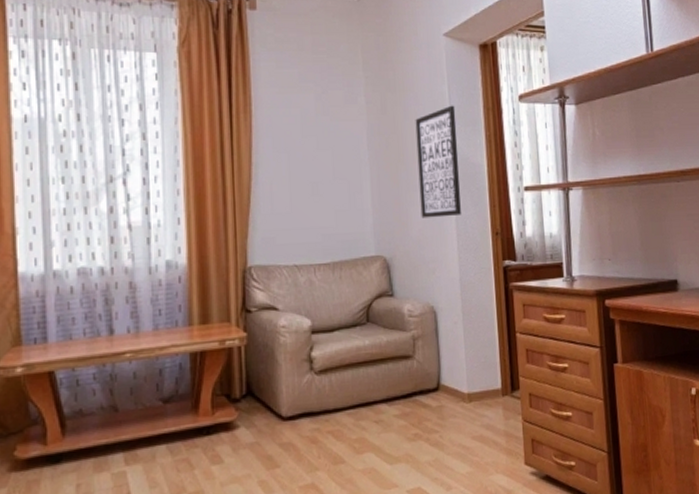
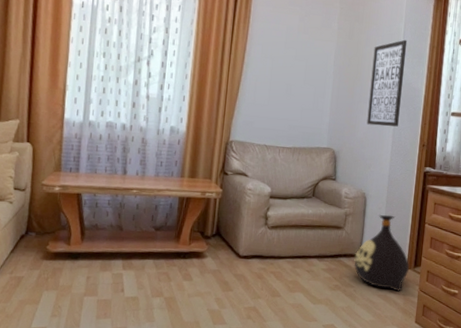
bag: none [433,329,506,428] -> present [353,214,410,292]

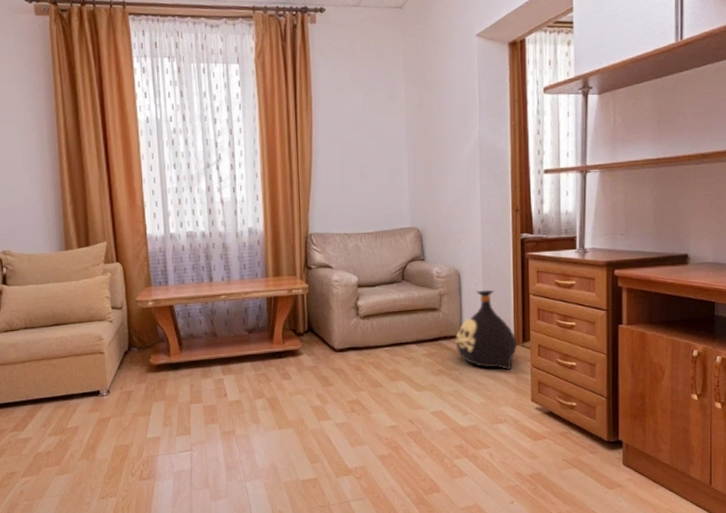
wall art: present [366,39,408,127] -> none [448,98,485,197]

